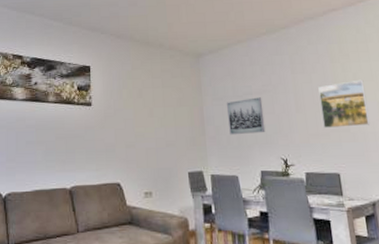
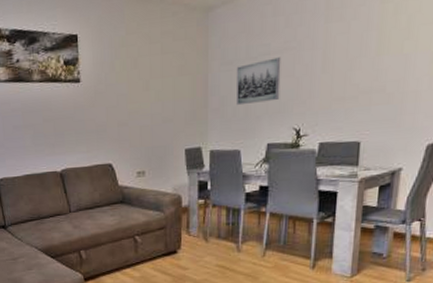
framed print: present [318,79,371,128] -> none [353,23,420,90]

